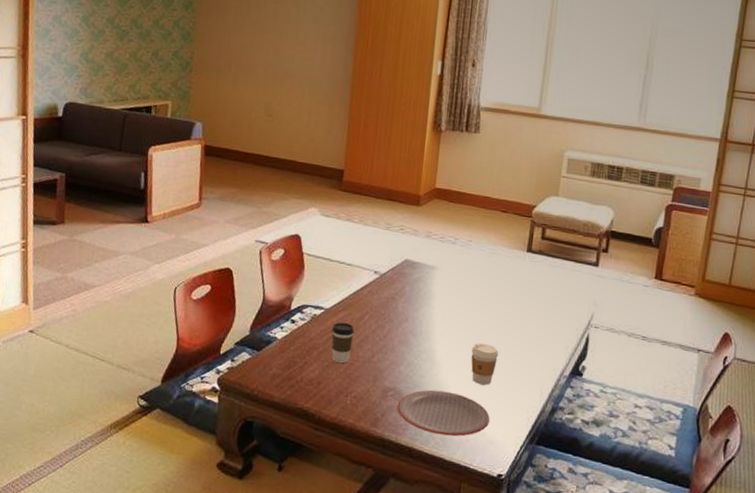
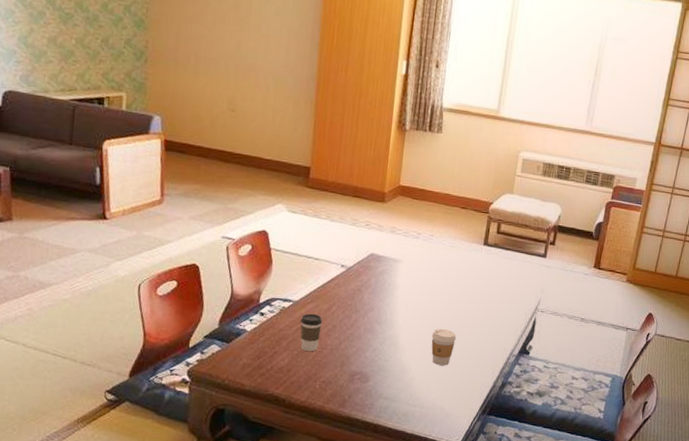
plate: present [397,389,490,437] -> none [363,372,447,412]

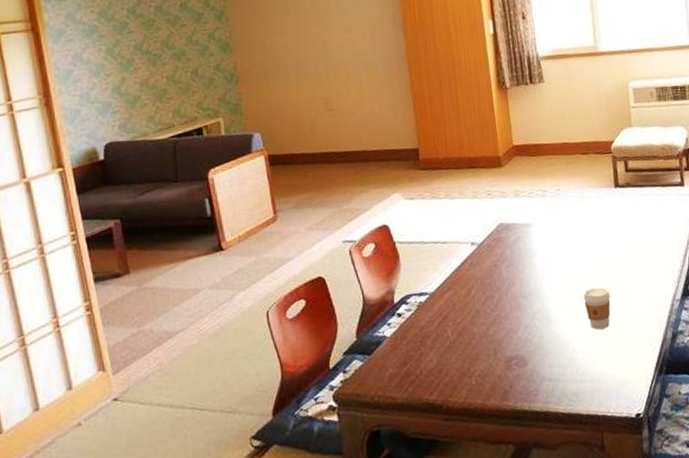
coffee cup: present [300,313,323,352] -> none [441,302,465,346]

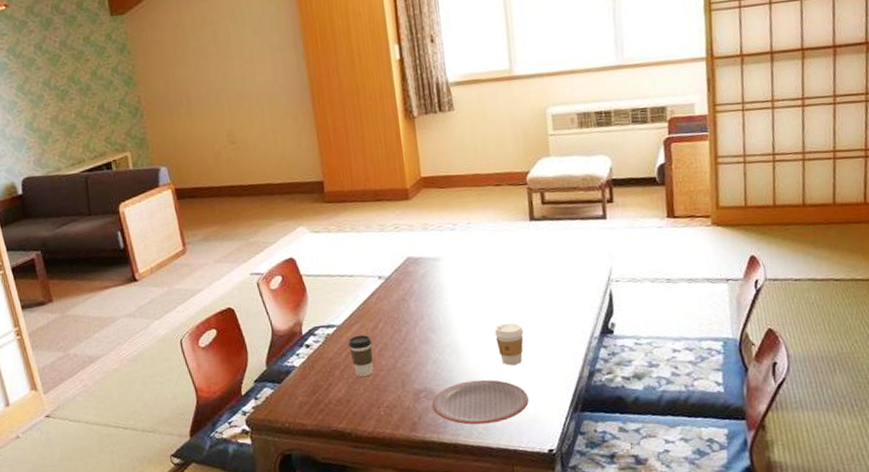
coffee cup: none [441,302,465,346] -> present [348,334,373,377]
plate: none [523,344,617,392] -> present [432,379,529,425]

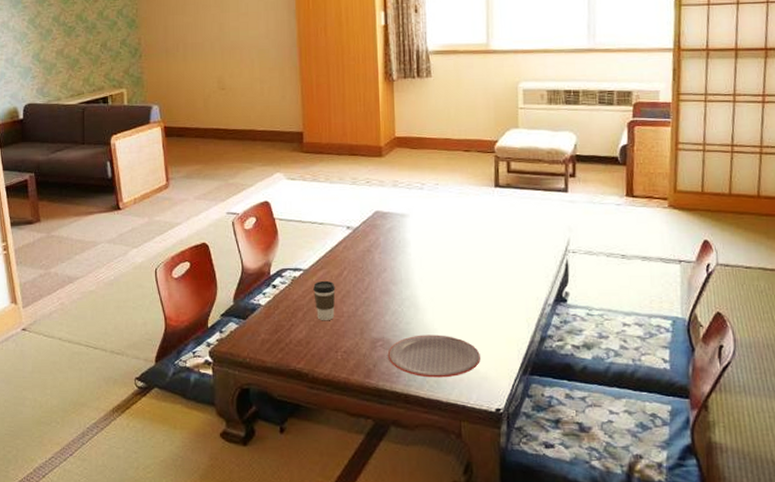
coffee cup: present [494,323,524,365] -> none [453,282,481,323]

